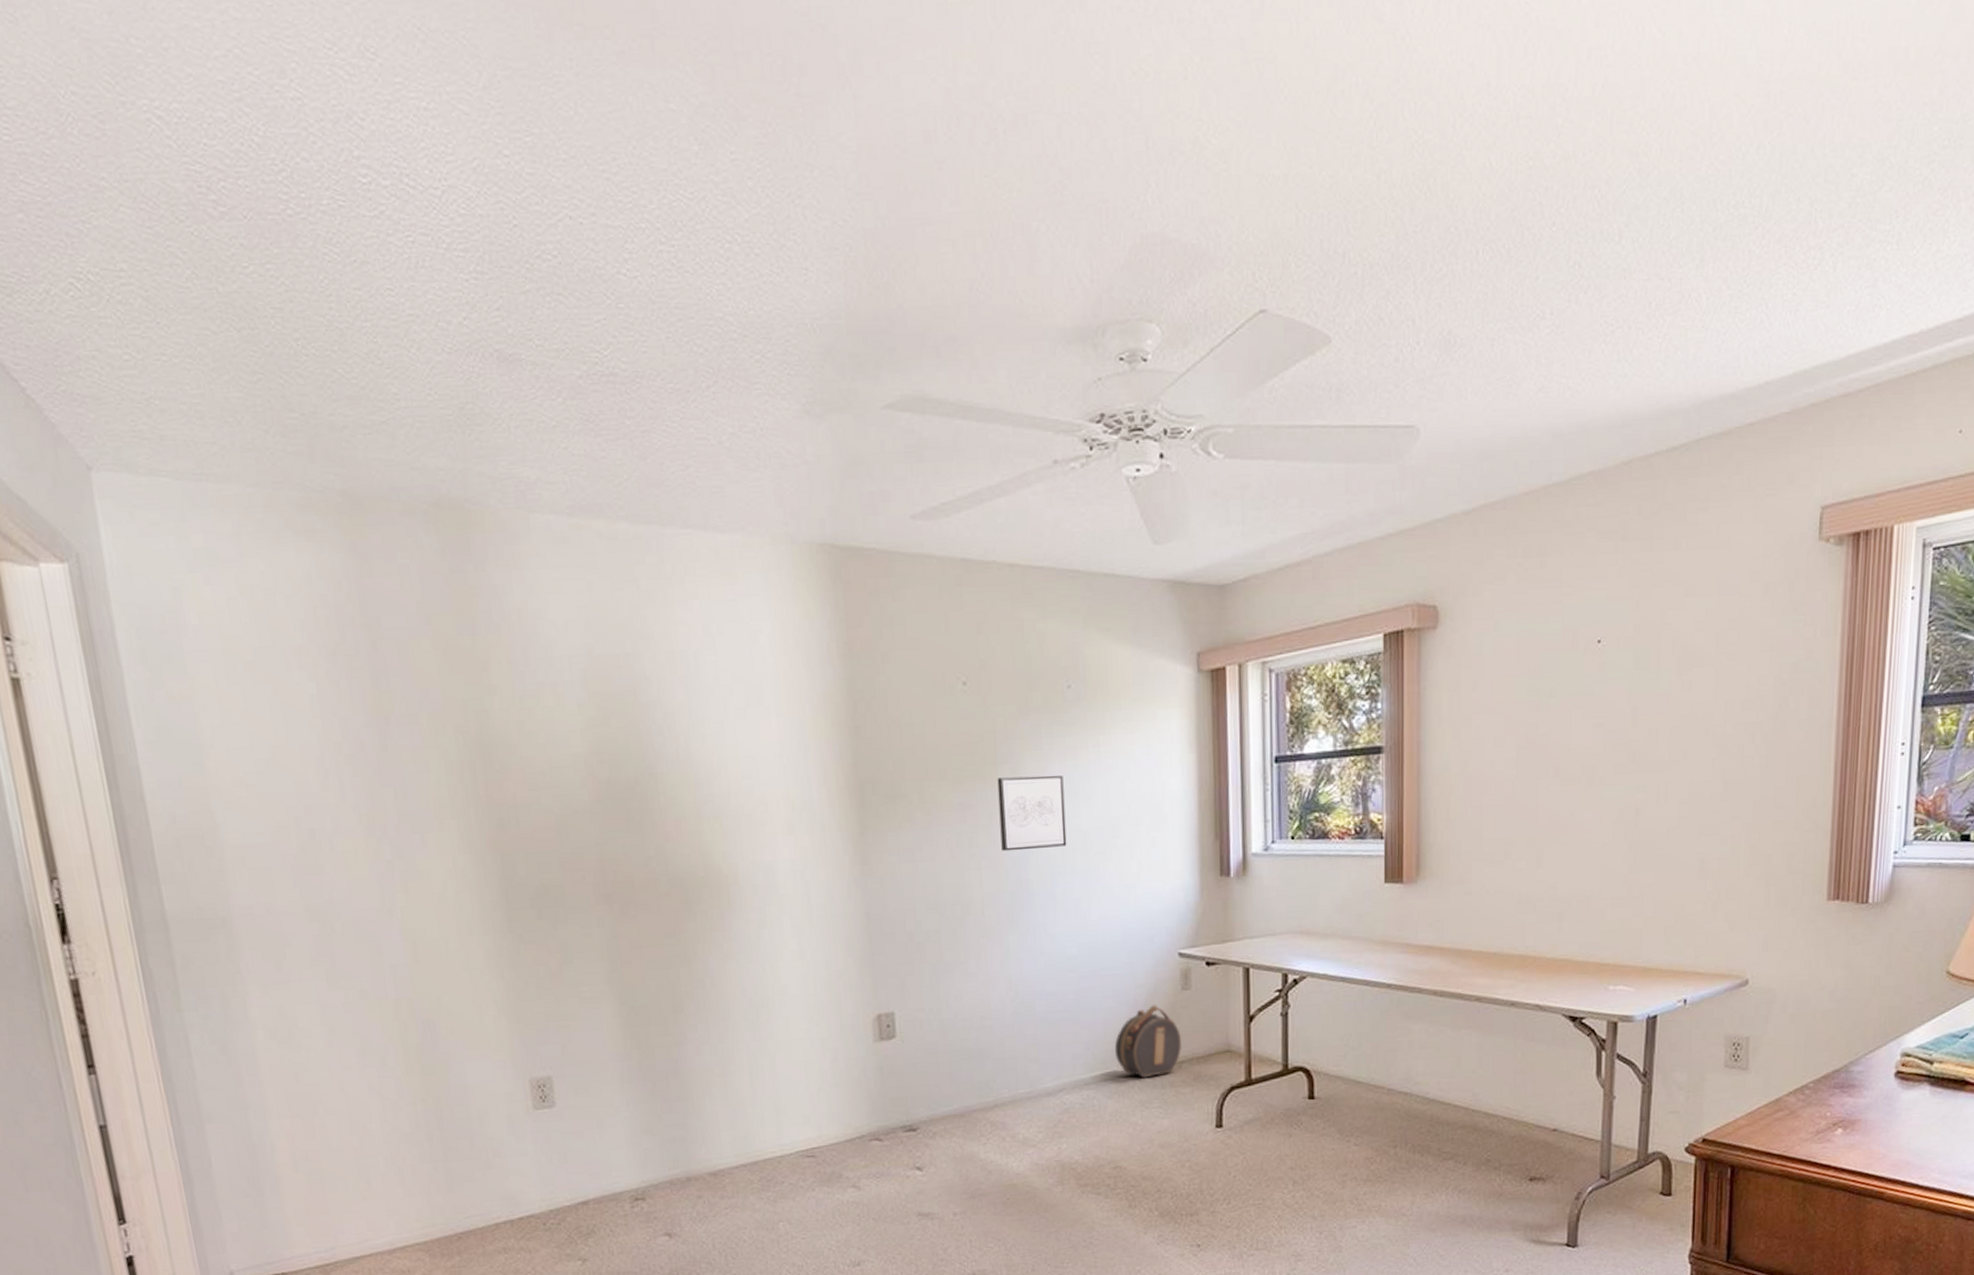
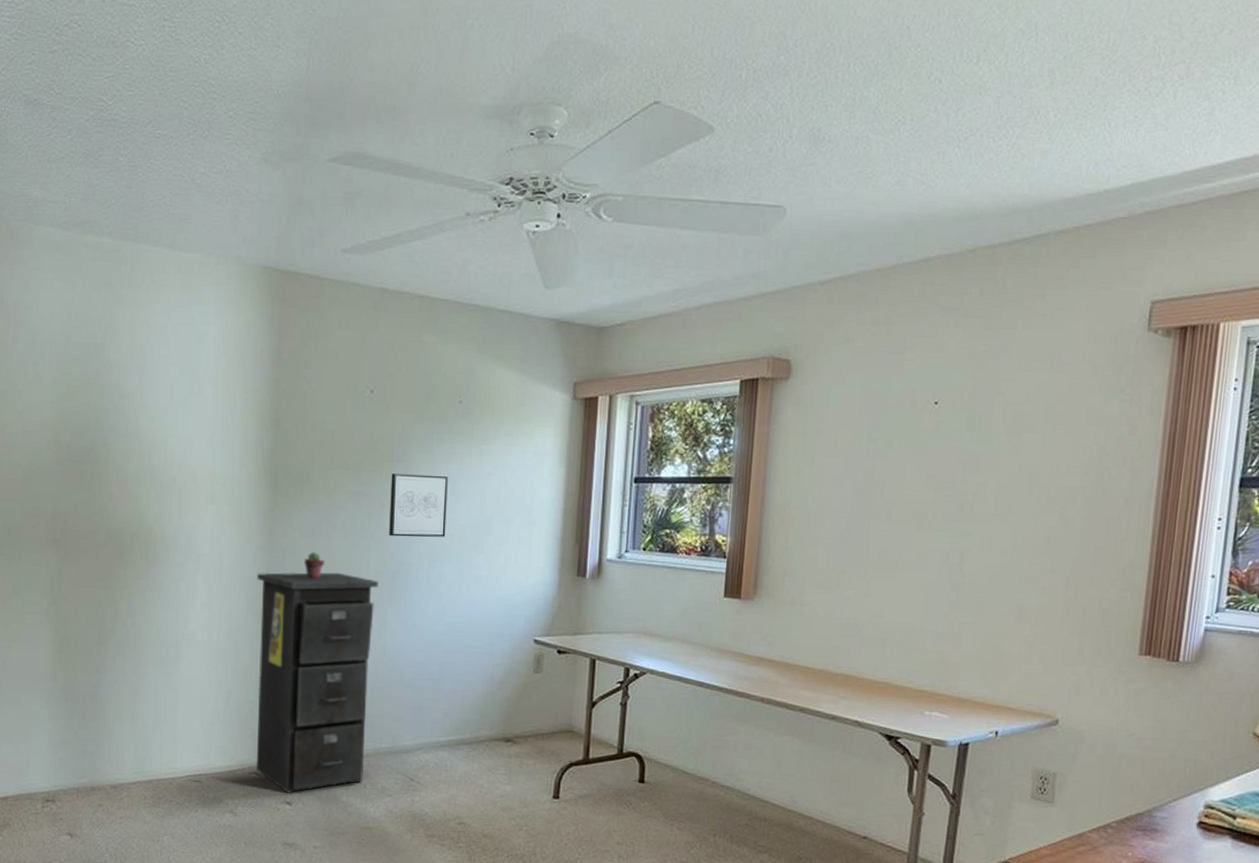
filing cabinet: none [853,899,1001,1157] -> present [256,572,379,793]
potted succulent: none [906,878,930,910] -> present [304,552,324,579]
hat box: present [1114,1005,1183,1078] -> none [469,683,530,747]

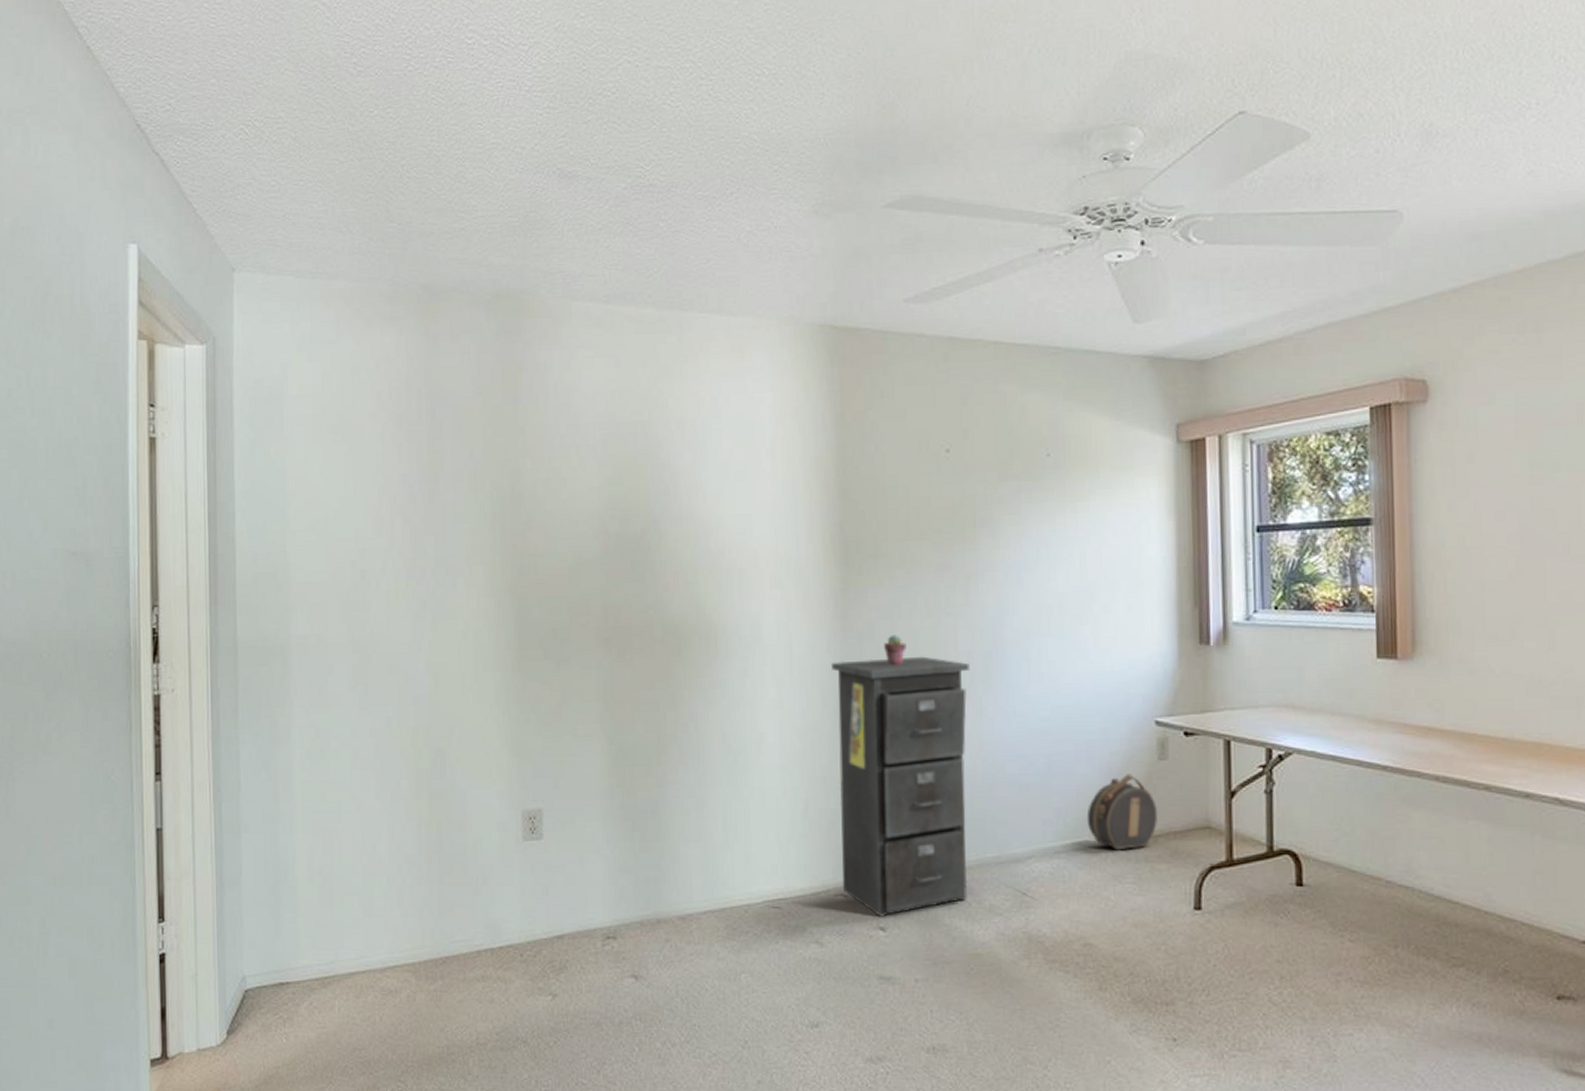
wall art: present [389,474,448,537] -> none [976,539,1043,612]
hat box: none [469,683,530,747] -> present [1086,774,1159,851]

